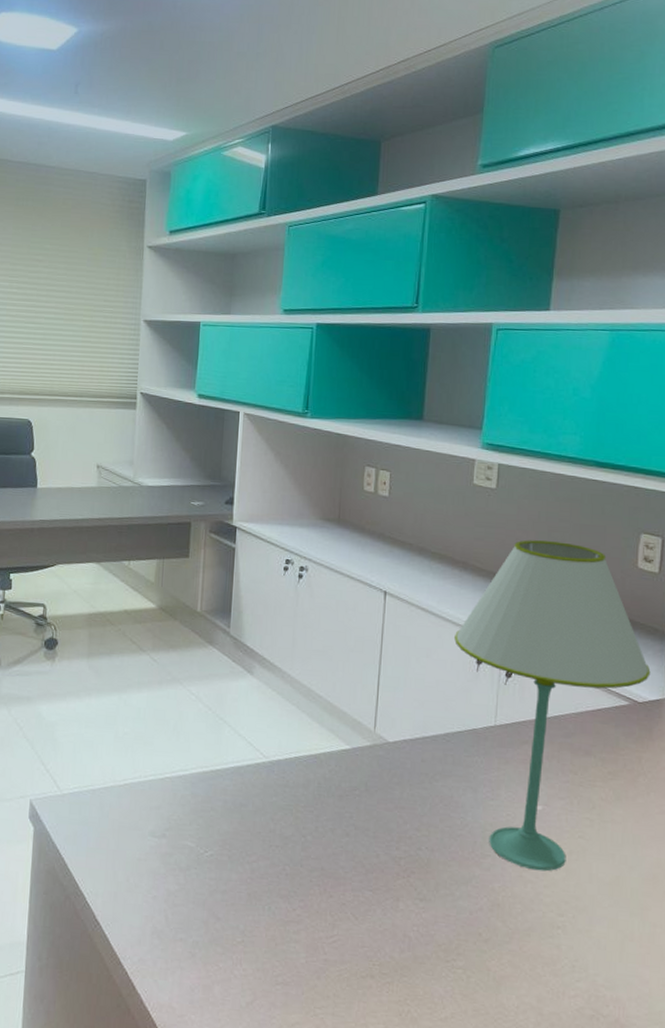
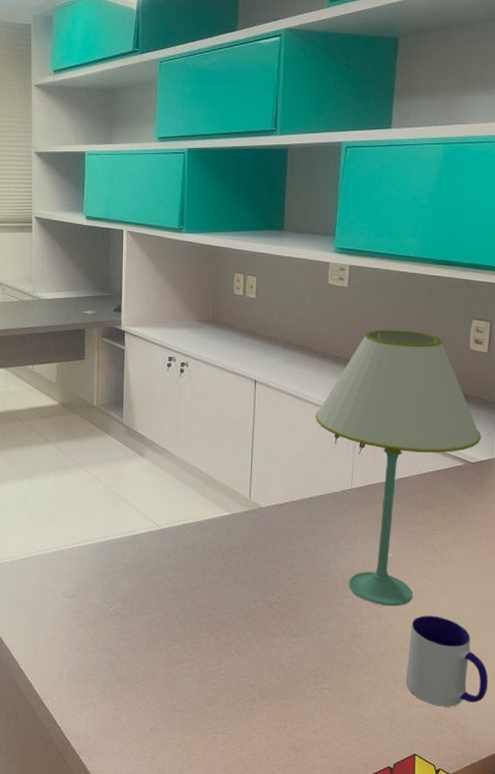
mug: none [555,884,656,1000] -> present [405,615,489,707]

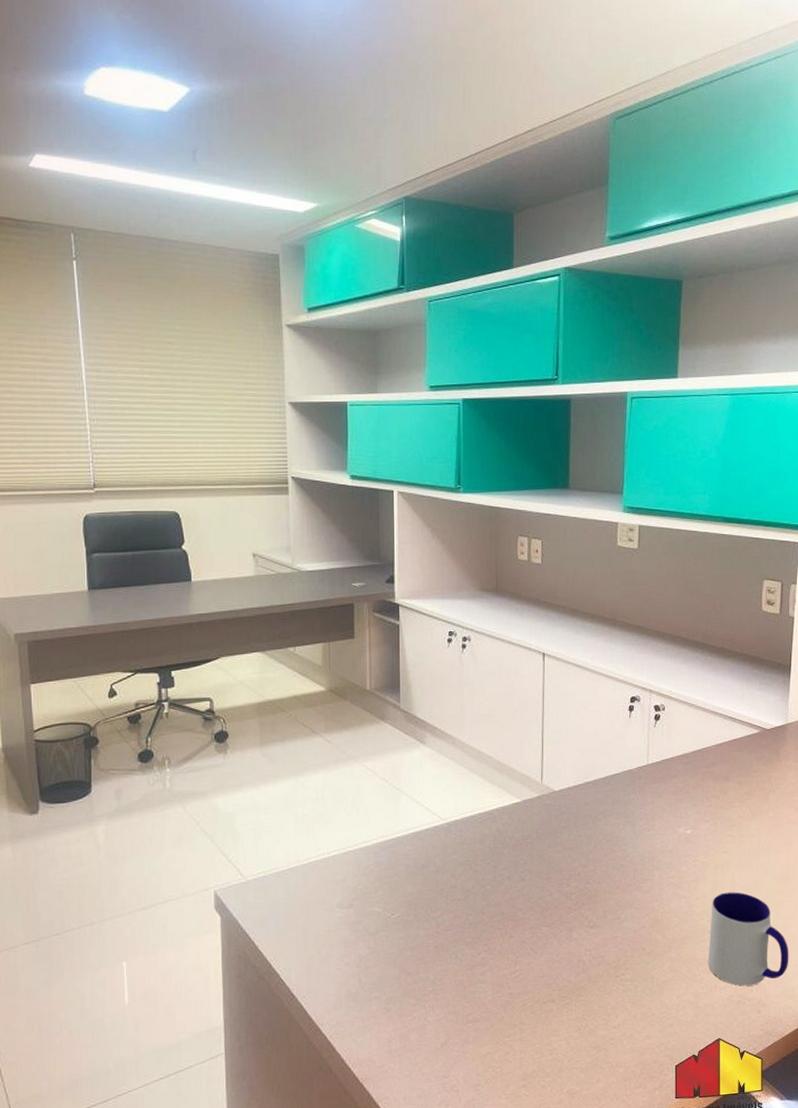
table lamp: present [315,330,482,607] -> none [608,593,776,887]

